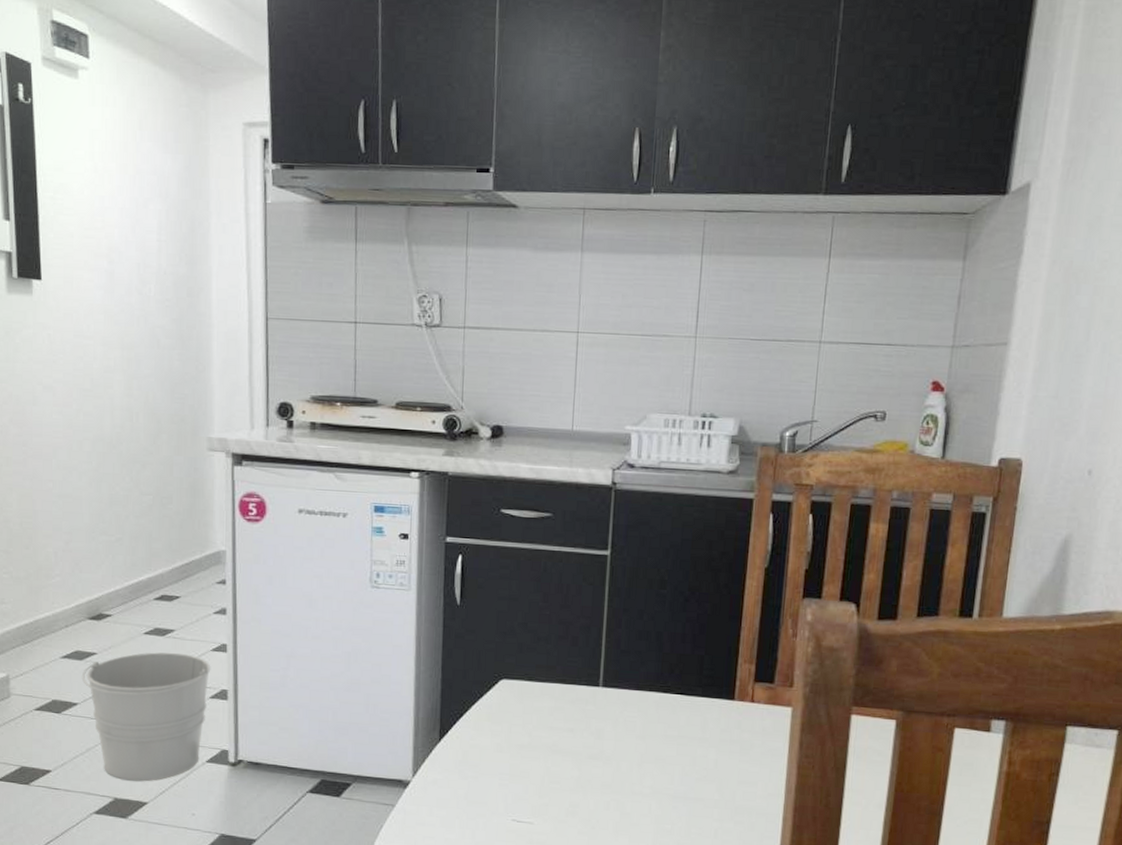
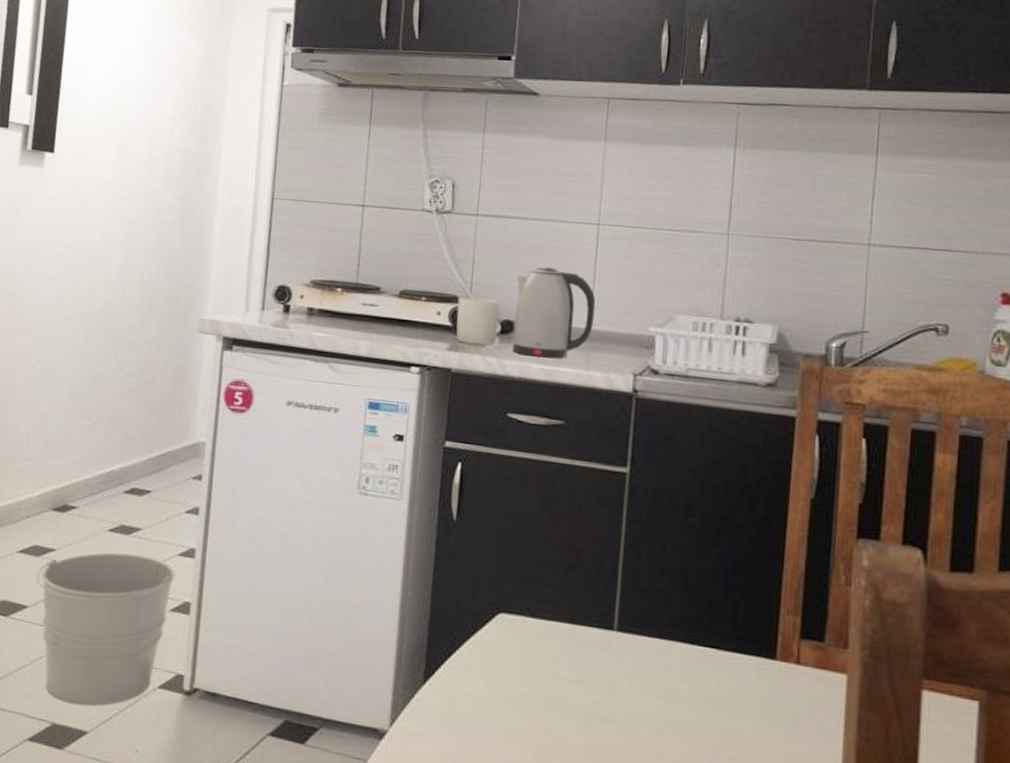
mug: none [450,405,490,450] -> present [456,296,501,346]
kettle: none [503,374,577,458] -> present [512,267,596,359]

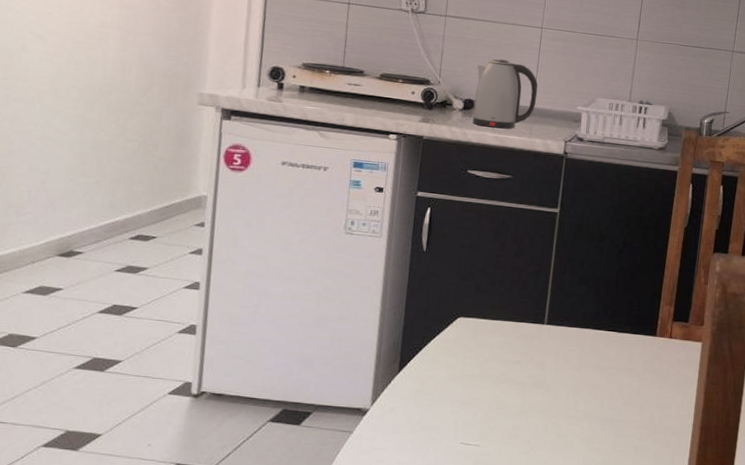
bucket: present [35,552,176,706] -> none [43,288,182,414]
mug: present [456,296,501,346] -> none [427,80,464,119]

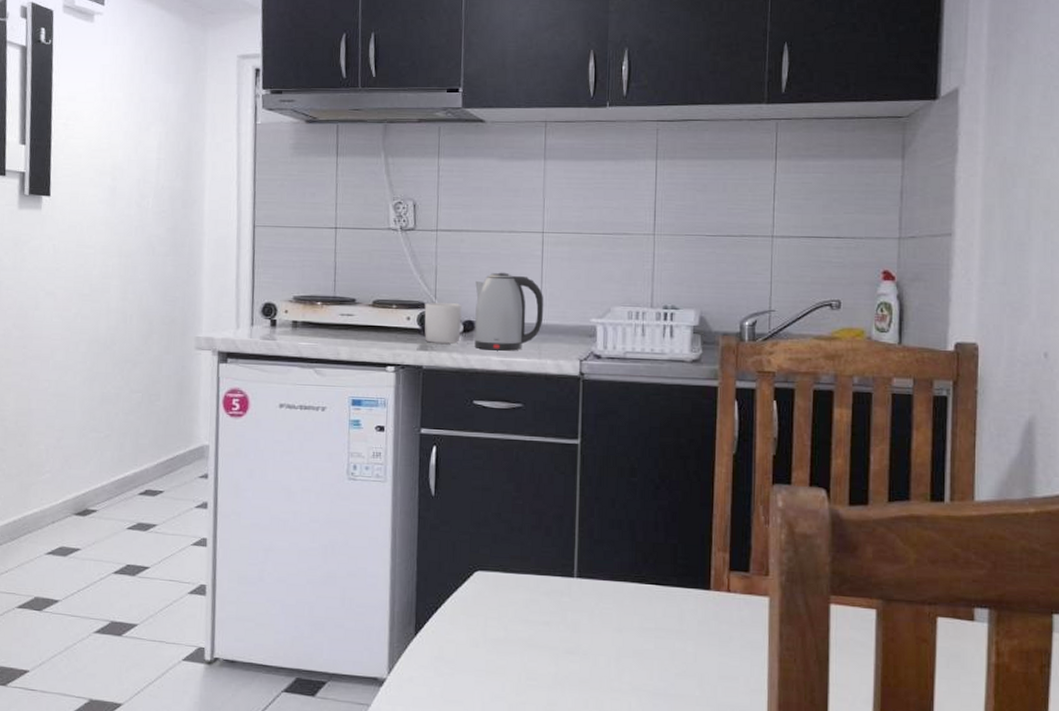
mug: none [427,80,464,119] -> present [424,302,462,344]

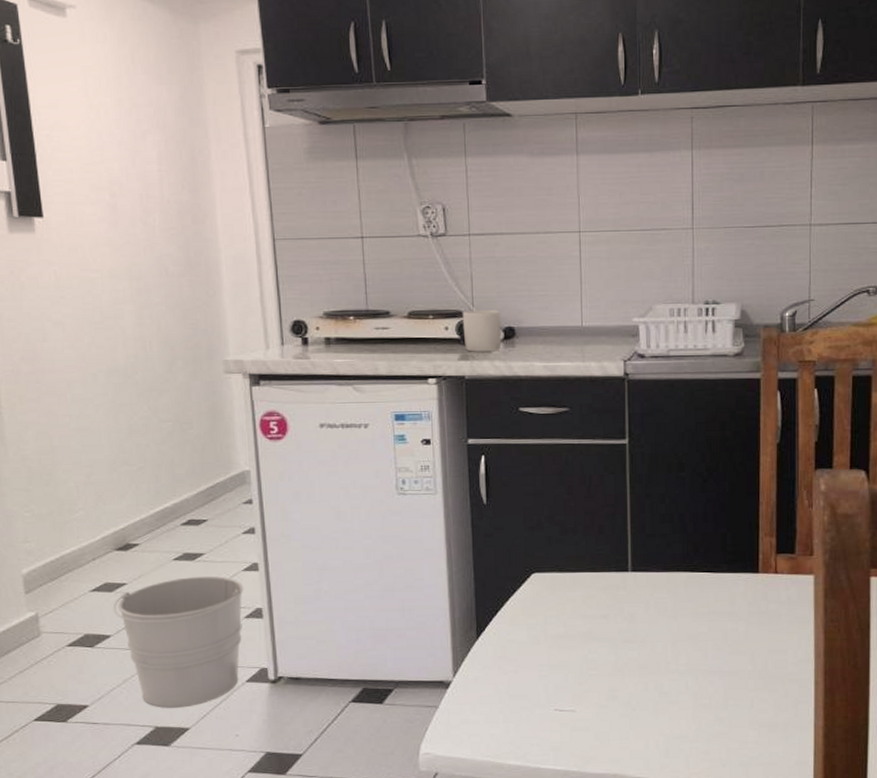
bucket: none [64,547,191,681] -> present [112,576,244,708]
kettle: present [474,272,544,351] -> none [513,275,585,356]

